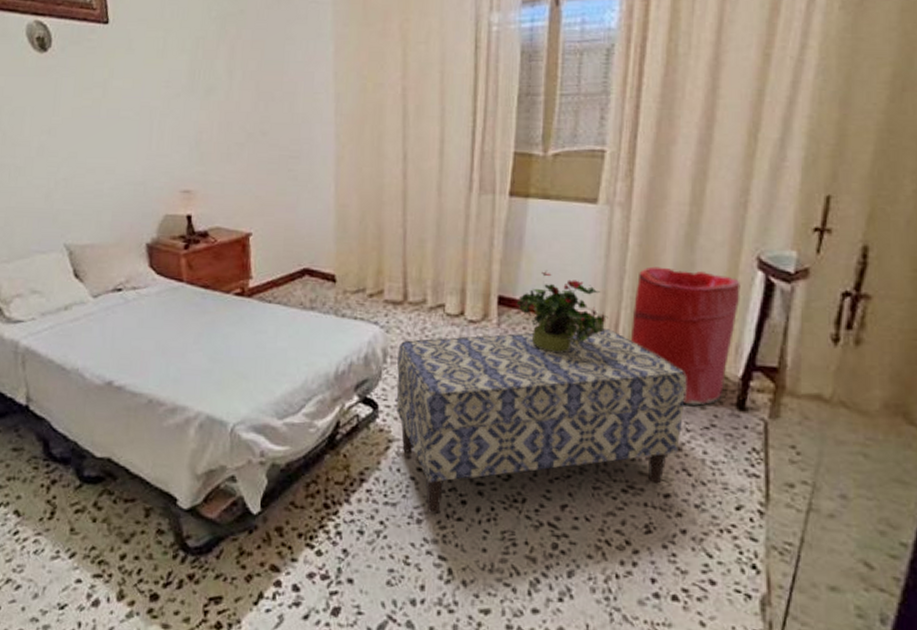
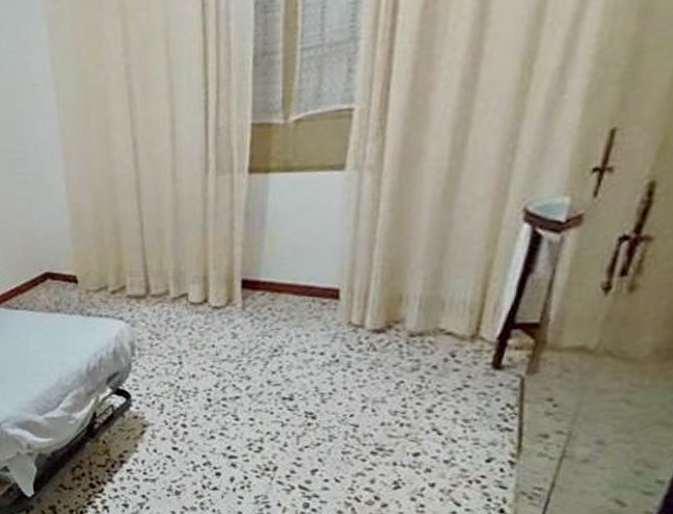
bench: present [396,329,687,514] -> none [145,301,440,485]
potted plant: present [516,270,608,353] -> none [261,247,357,330]
laundry hamper: present [630,266,741,406] -> none [380,230,503,368]

